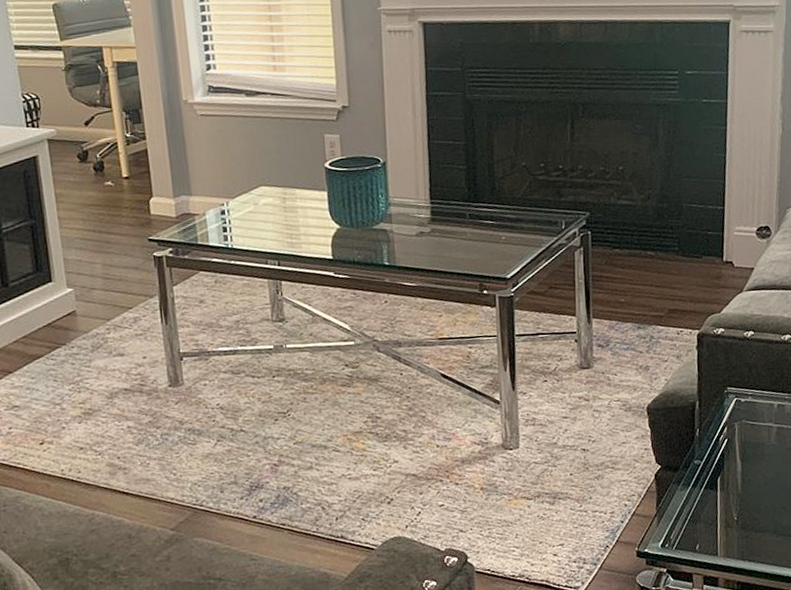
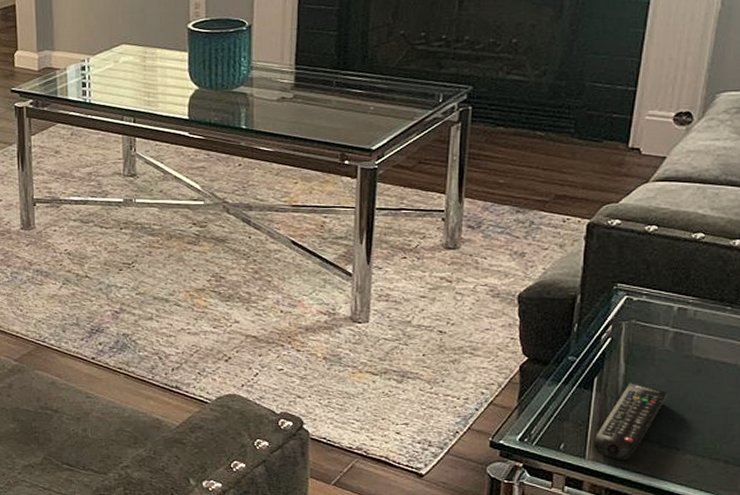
remote control: none [723,479,779,554] -> present [594,383,669,461]

